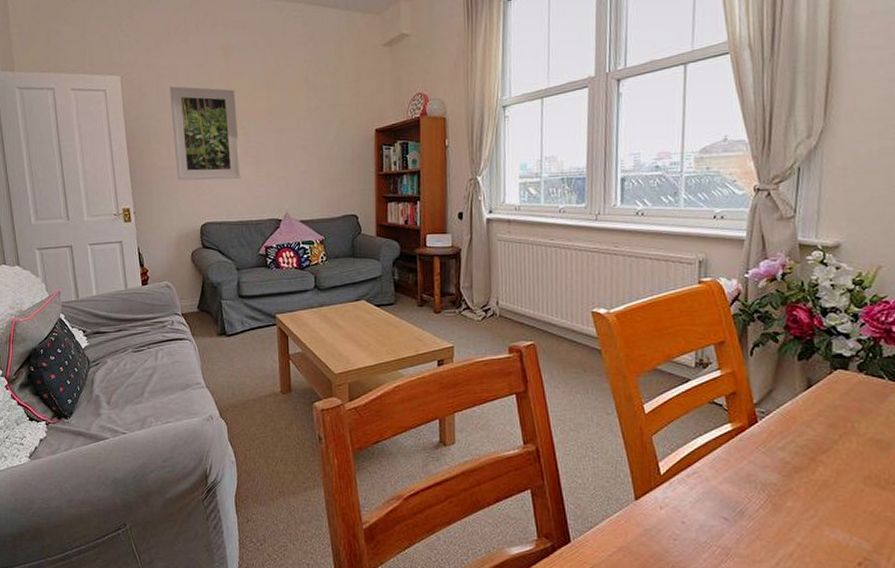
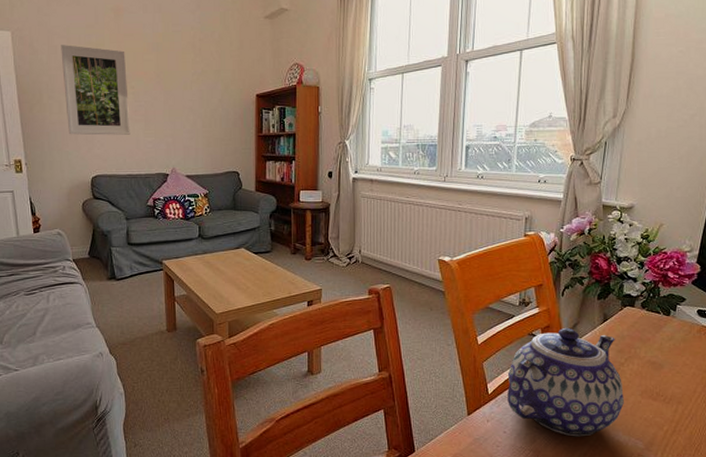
teapot: none [685,394,841,532] -> present [507,327,624,437]

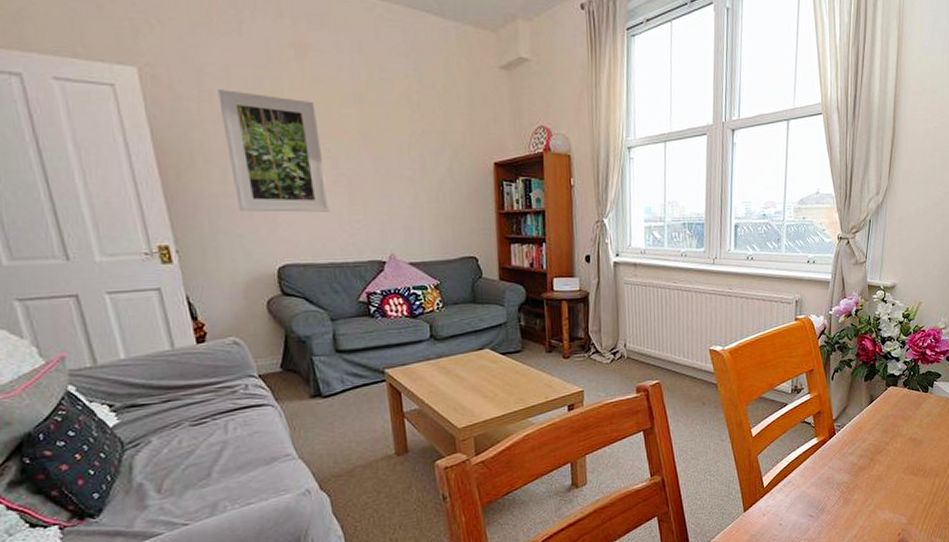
teapot: present [507,327,624,437] -> none [782,411,889,521]

